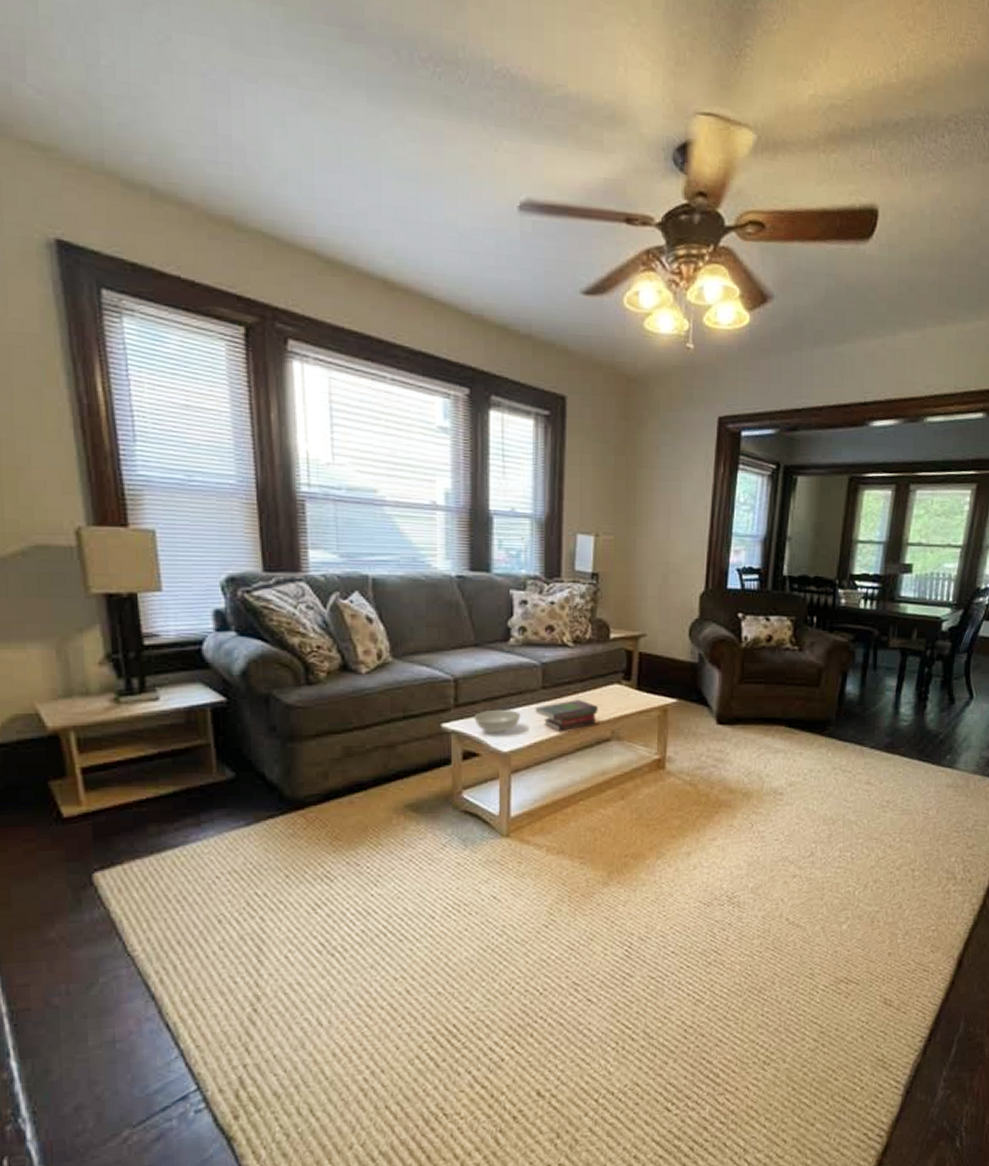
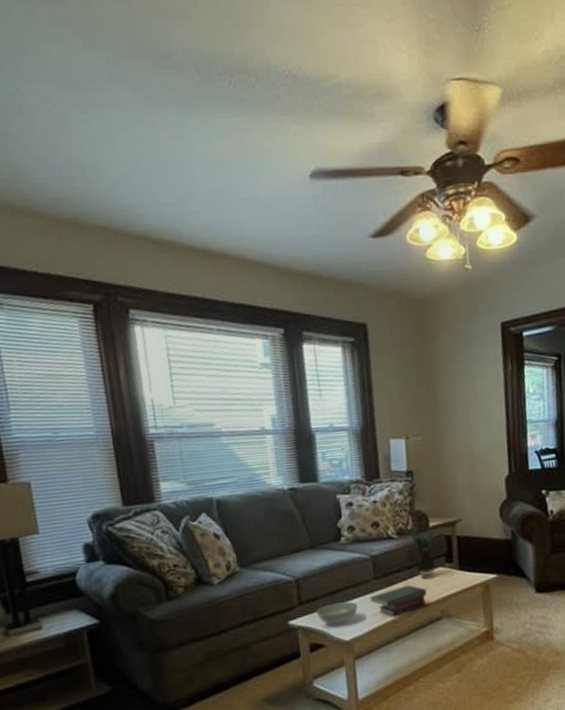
vase: none [585,636,614,695] -> present [408,527,436,579]

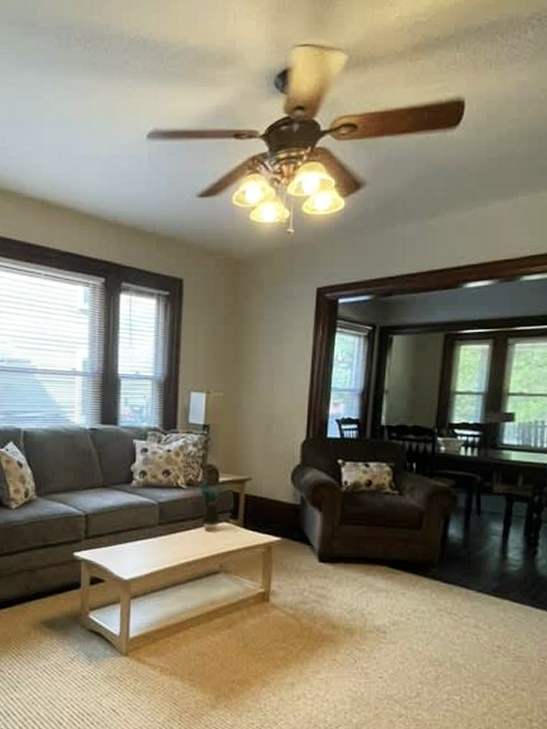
bowl: present [316,601,358,625] -> none [100,541,140,563]
books: present [370,585,427,617] -> none [153,535,208,564]

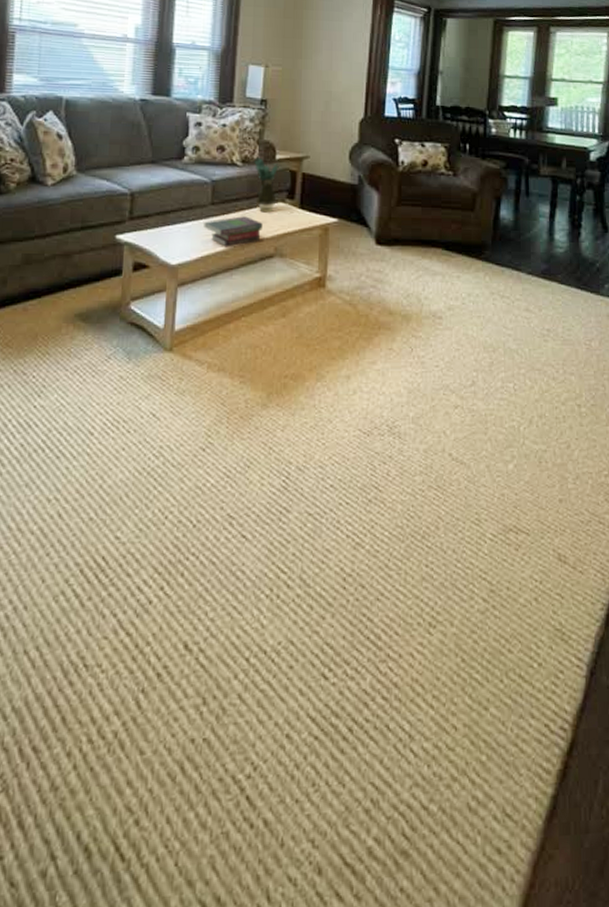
books: none [153,535,208,564] -> present [204,216,263,247]

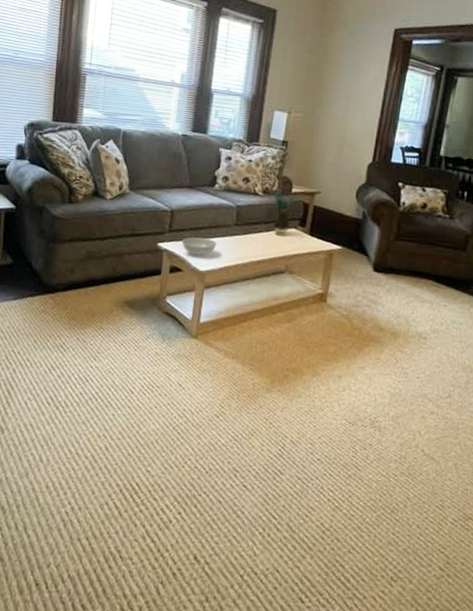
bowl: none [146,223,190,246] -> present [181,237,217,256]
books: present [204,216,263,247] -> none [228,237,277,261]

